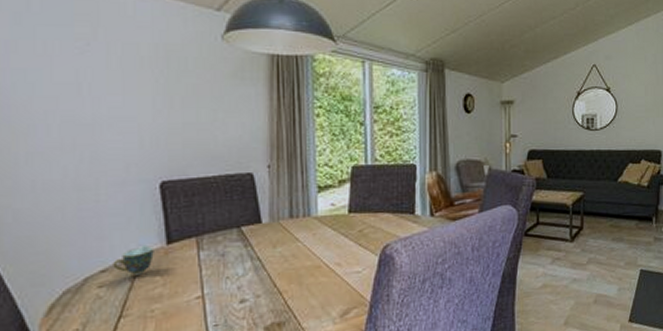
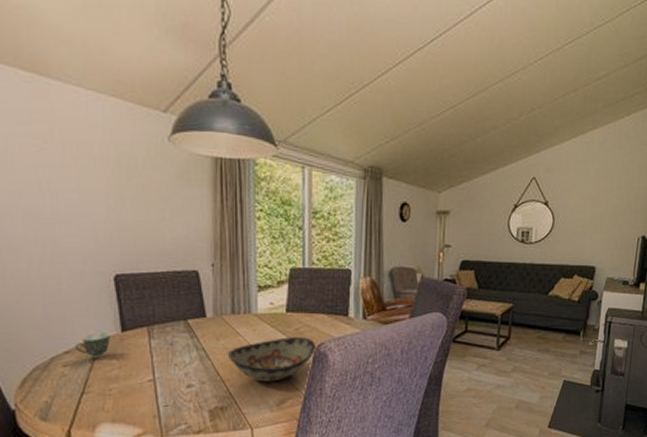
decorative bowl: none [285,239,382,291] -> present [227,337,317,382]

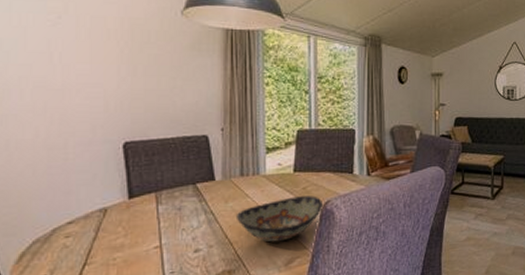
teacup: present [75,331,111,357] -> none [79,199,117,227]

